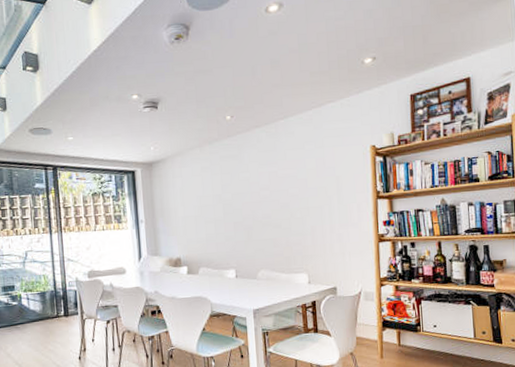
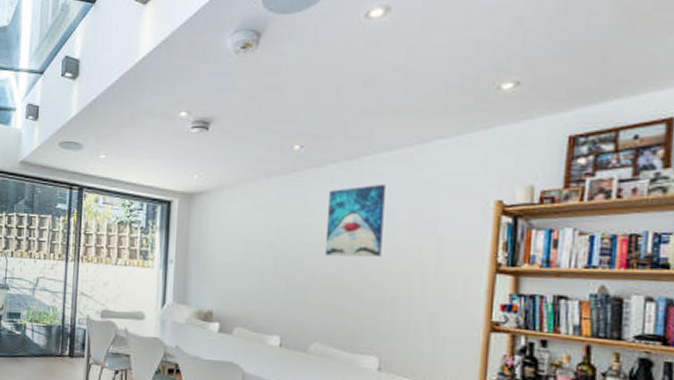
wall art: none [257,140,300,201] -> present [324,184,385,258]

